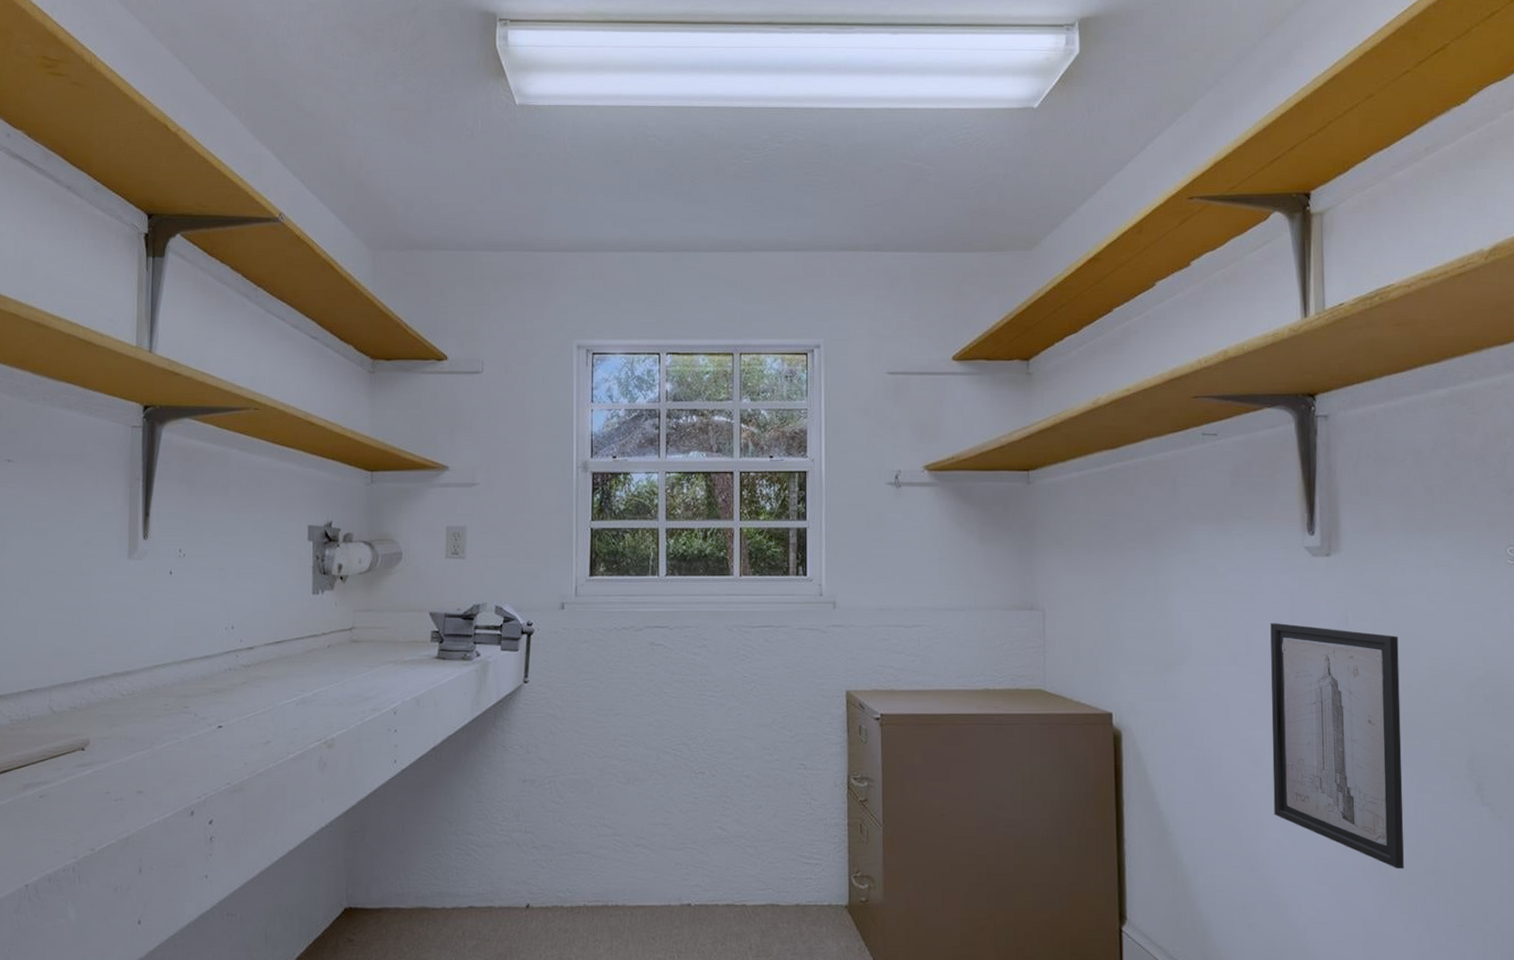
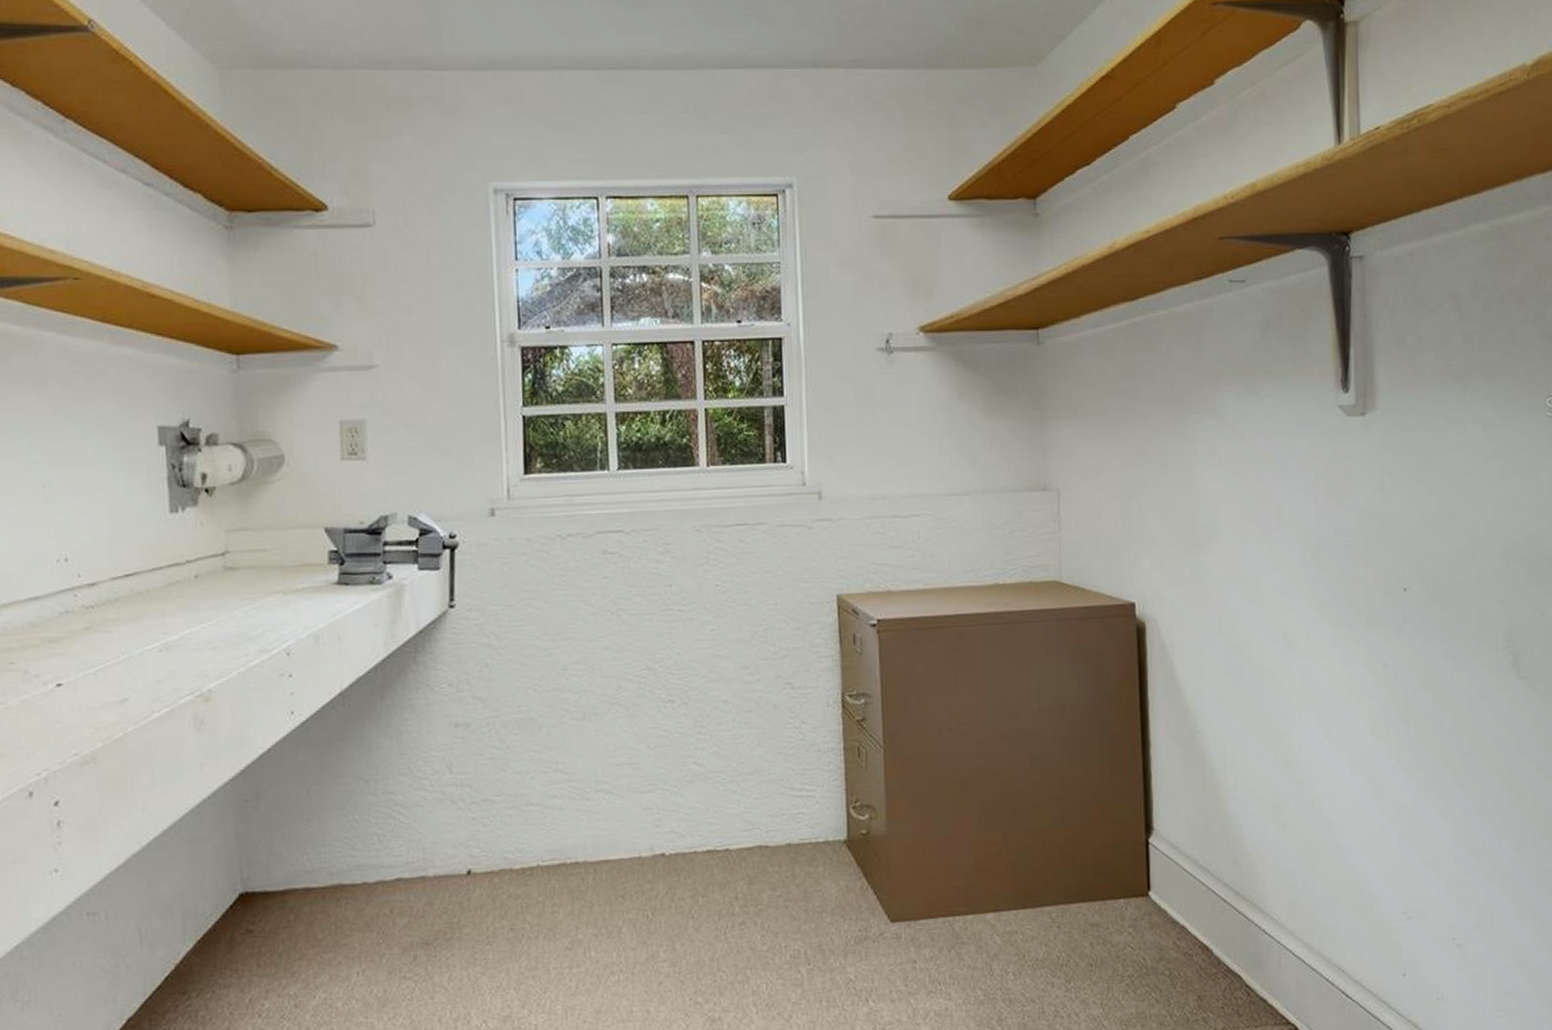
wall art: present [1270,623,1404,869] -> none [1303,492,1440,753]

